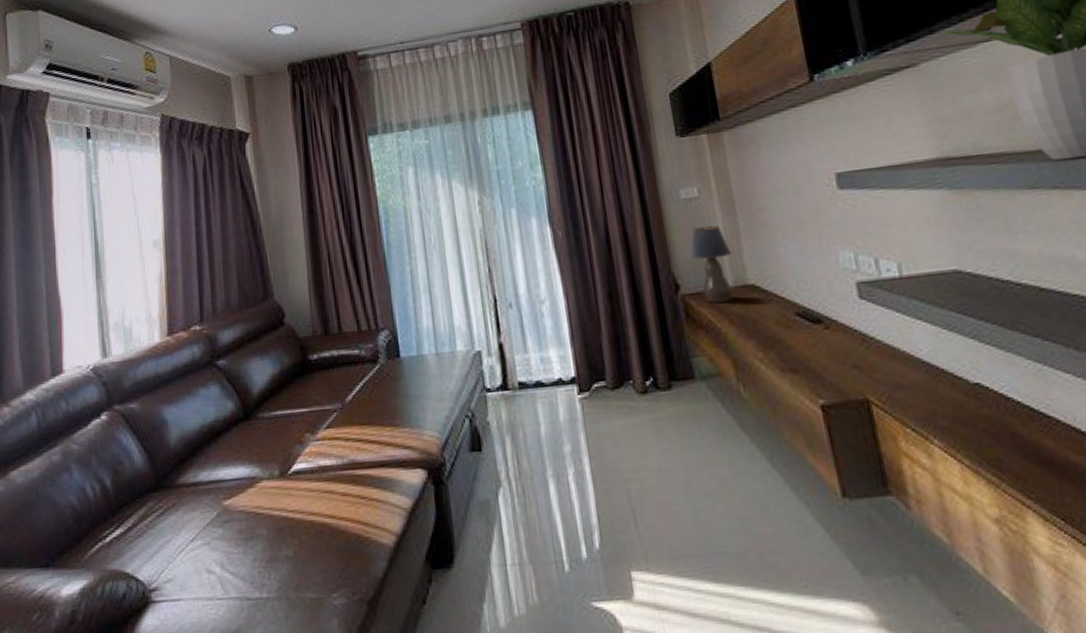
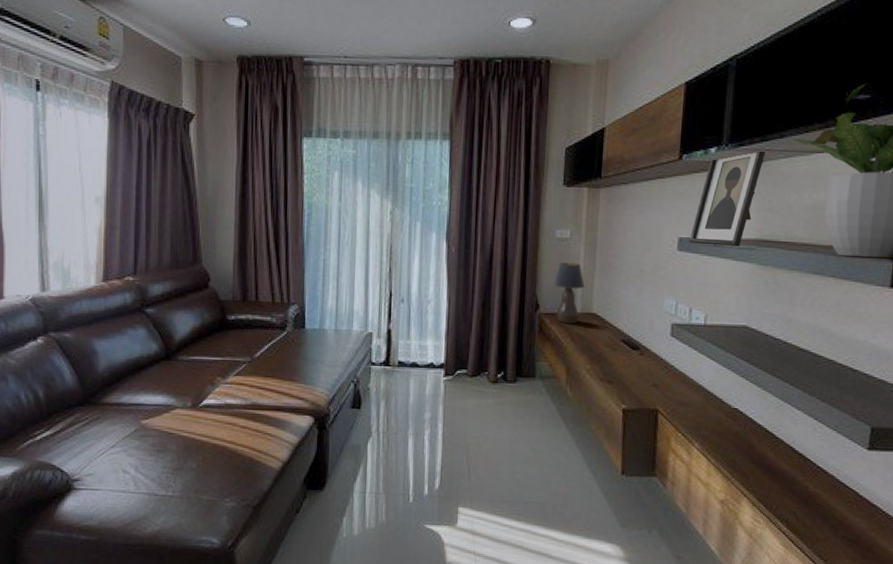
picture frame: none [849,50,923,178] -> present [689,150,767,246]

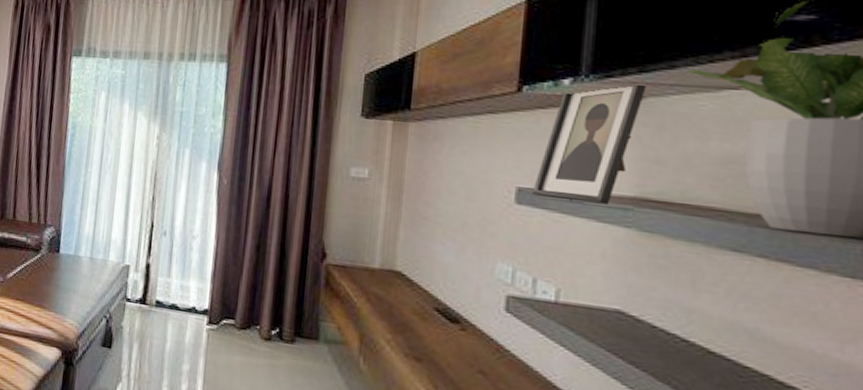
table lamp: present [553,262,585,324] -> none [345,206,386,282]

